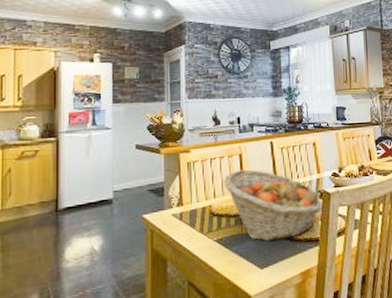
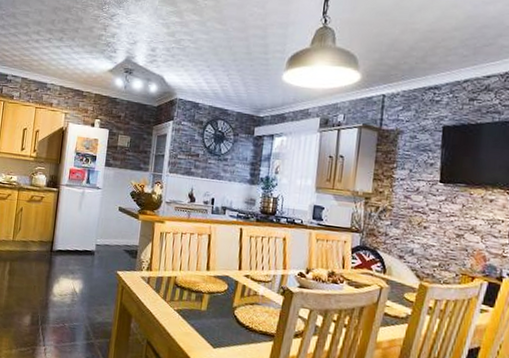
fruit basket: present [223,169,323,241] -> none [190,249,284,327]

